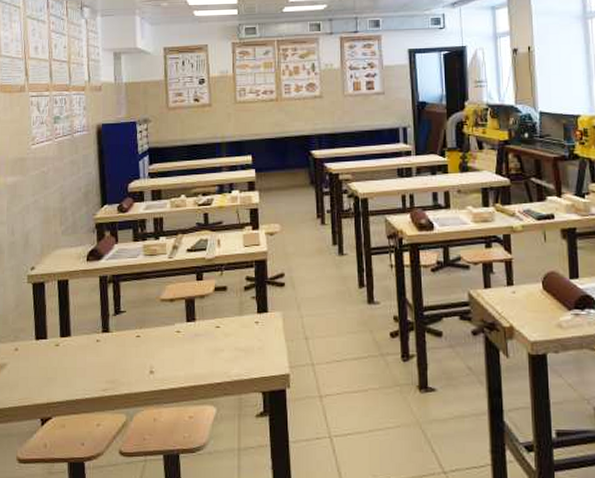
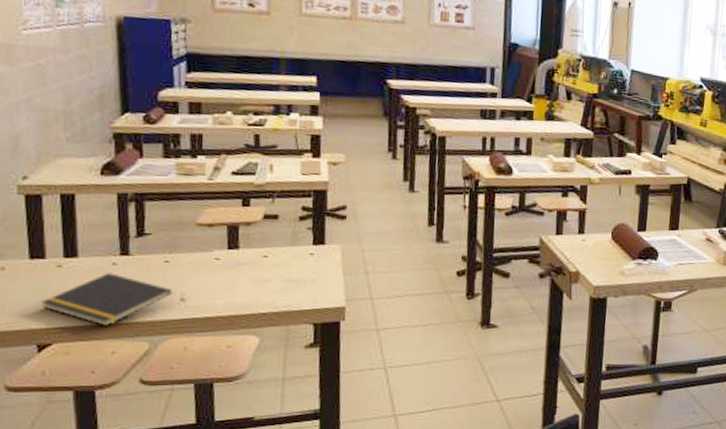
notepad: none [44,349,143,399] -> present [41,273,173,326]

